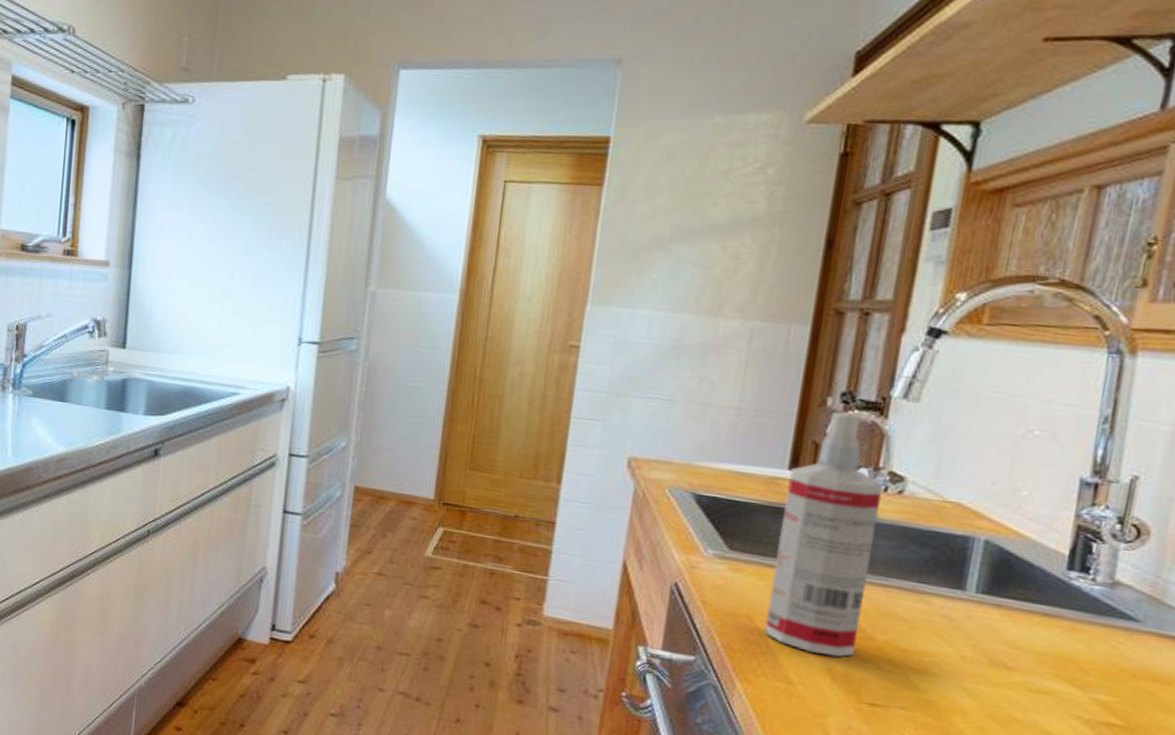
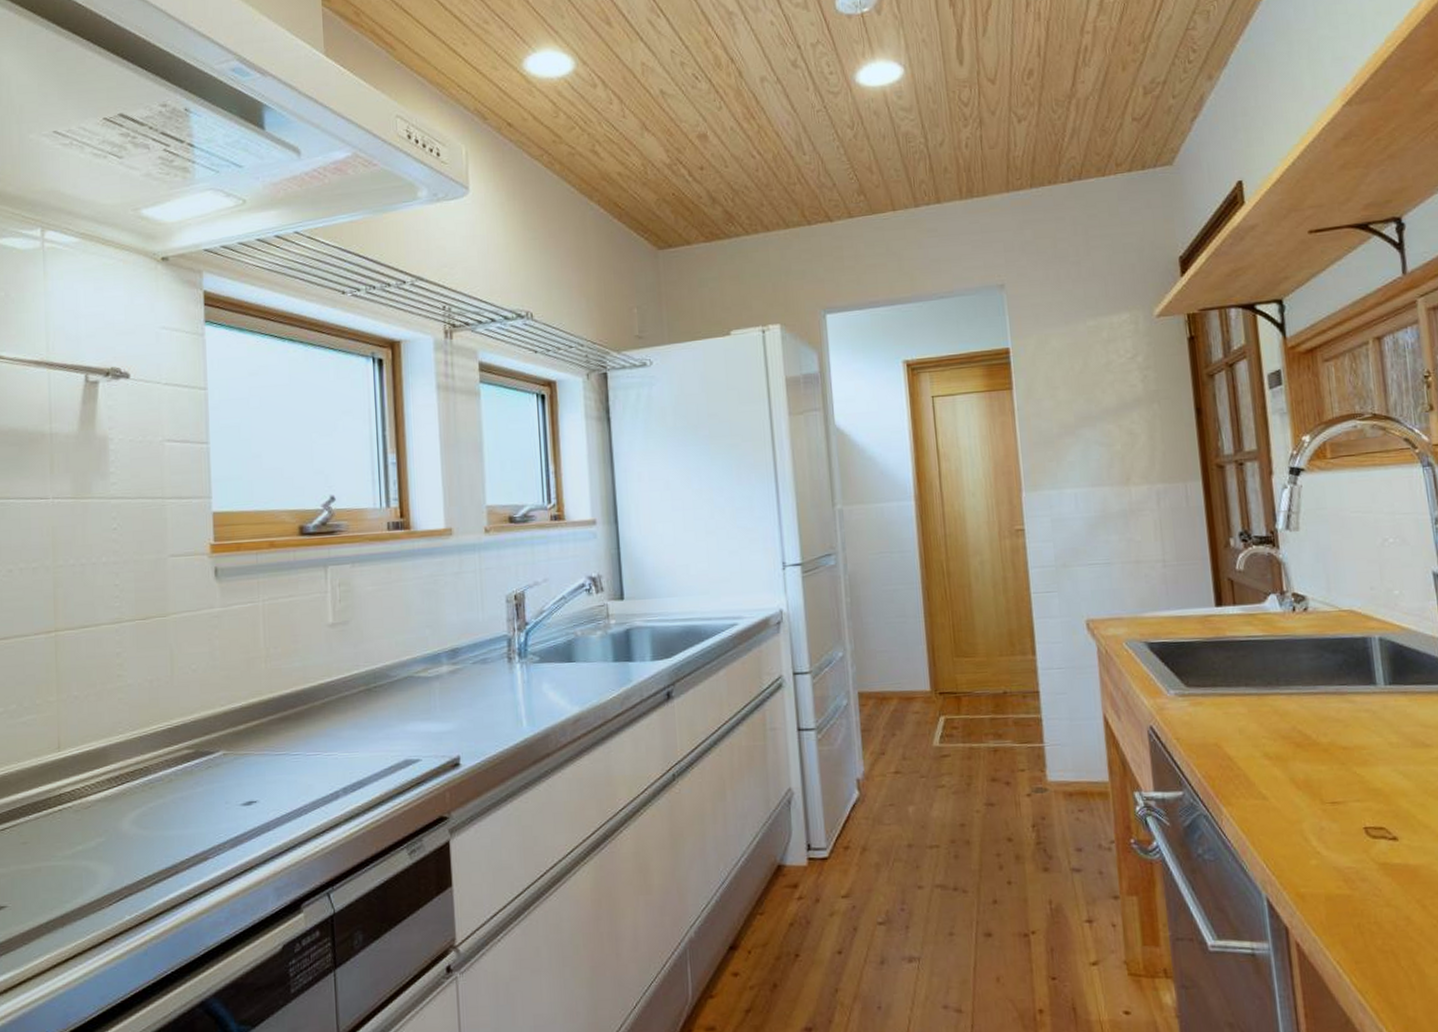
spray bottle: present [764,411,884,657] -> none [1217,549,1307,767]

